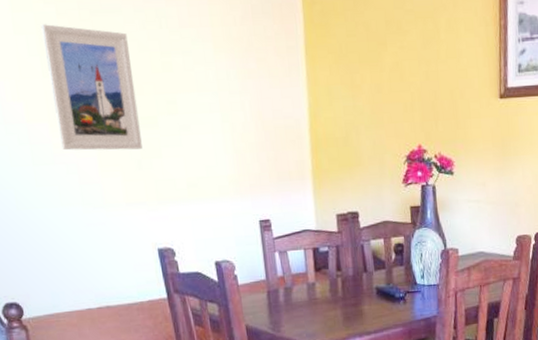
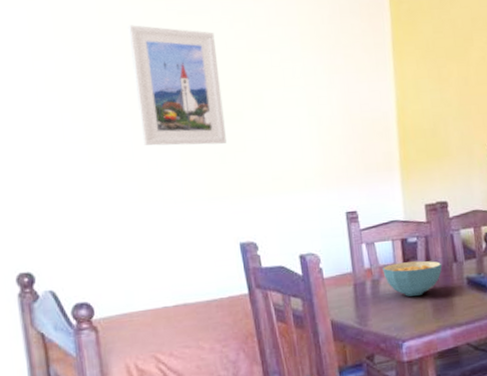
cereal bowl: none [295,270,353,305] -> present [382,260,443,296]

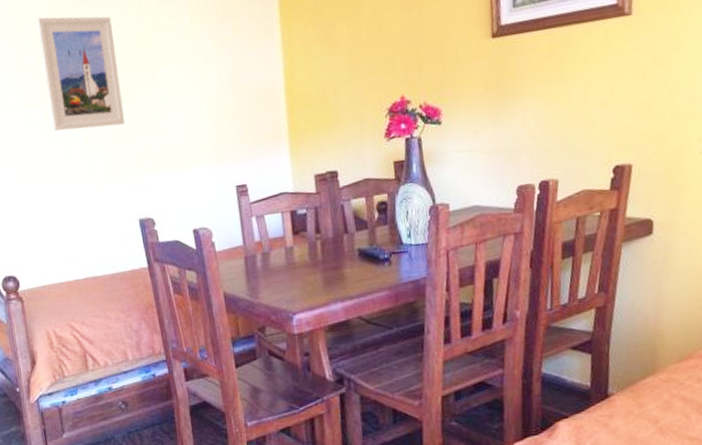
cereal bowl: present [382,260,443,296] -> none [272,232,333,269]

